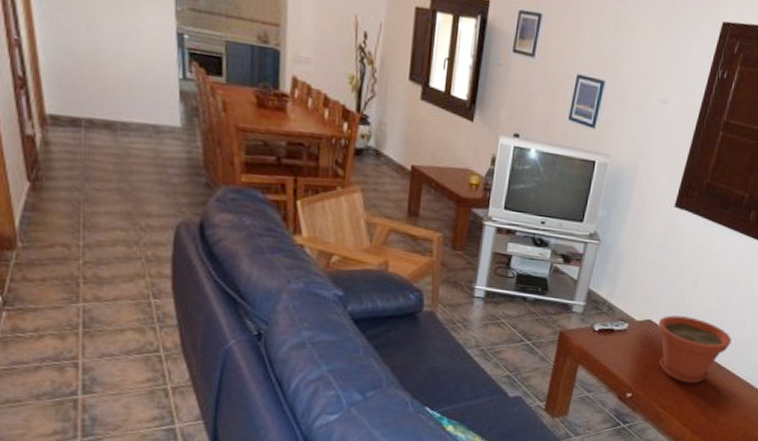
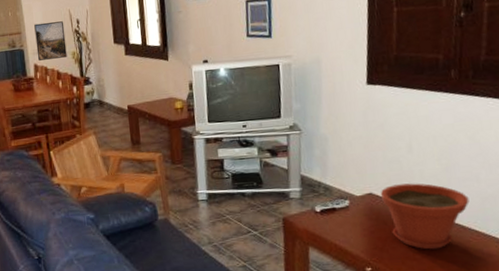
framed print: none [299,19,346,80] -> present [34,21,67,61]

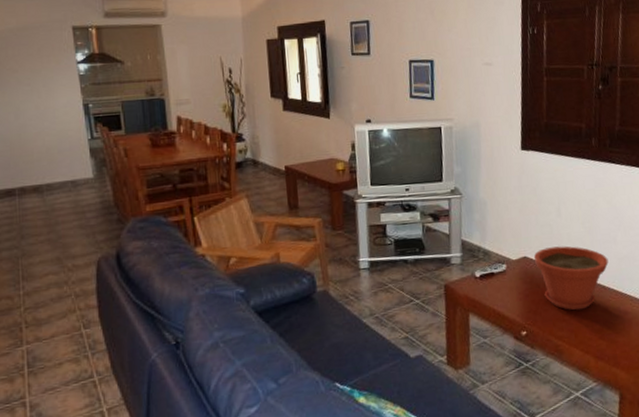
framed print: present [34,21,67,61] -> none [178,69,217,112]

